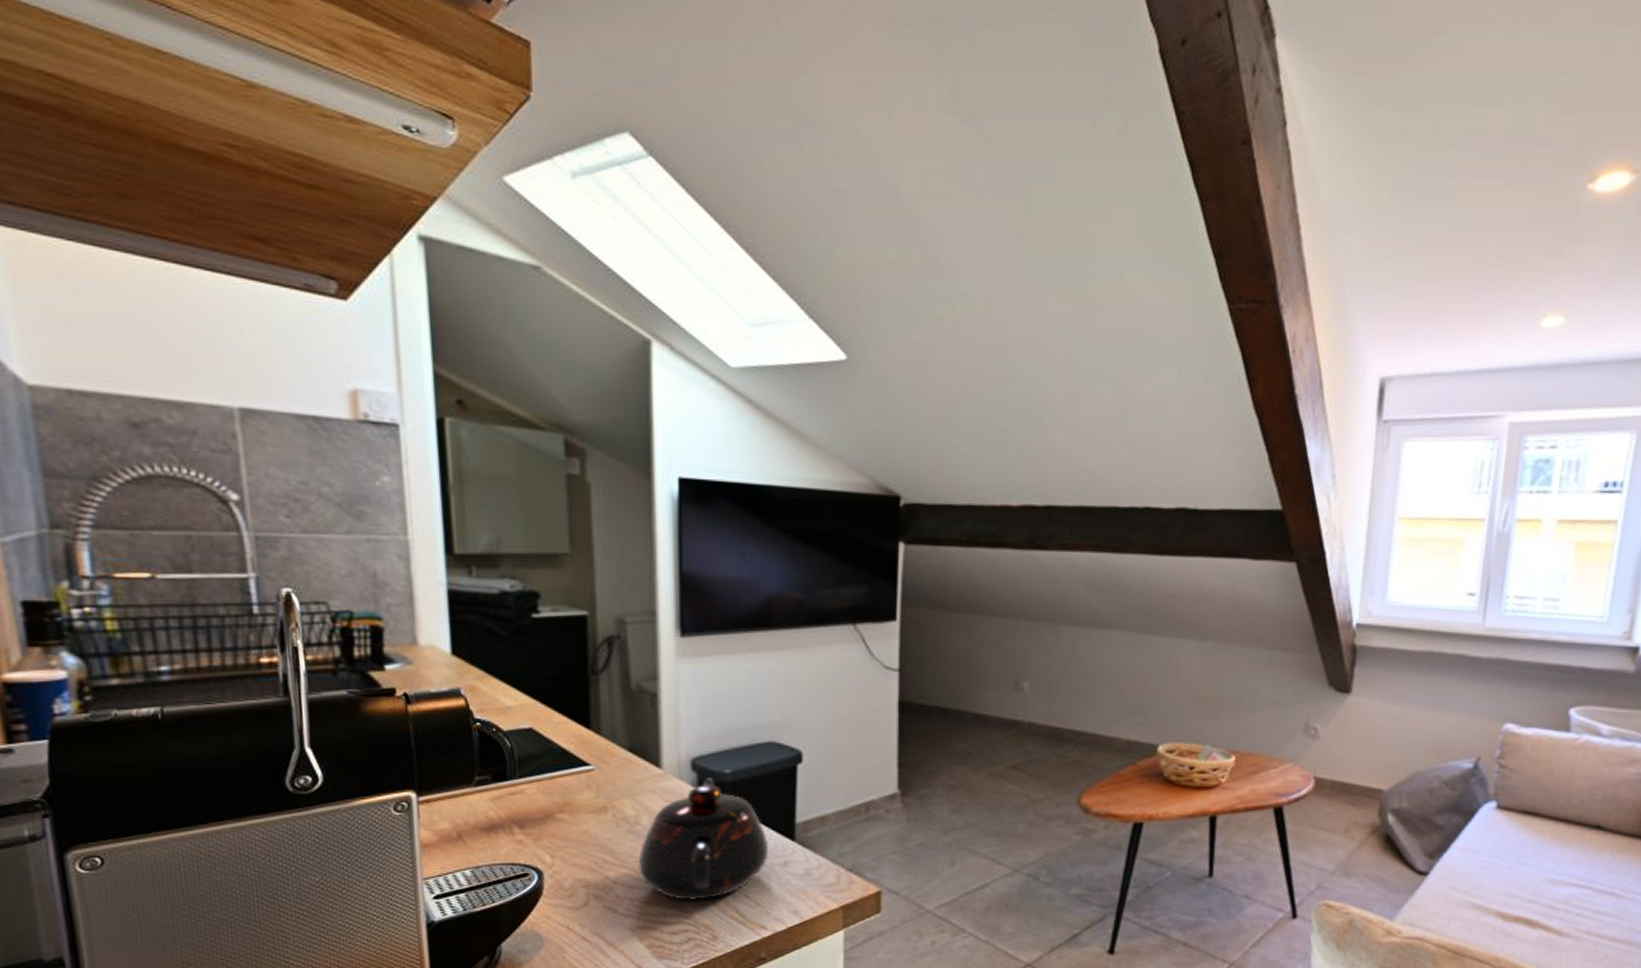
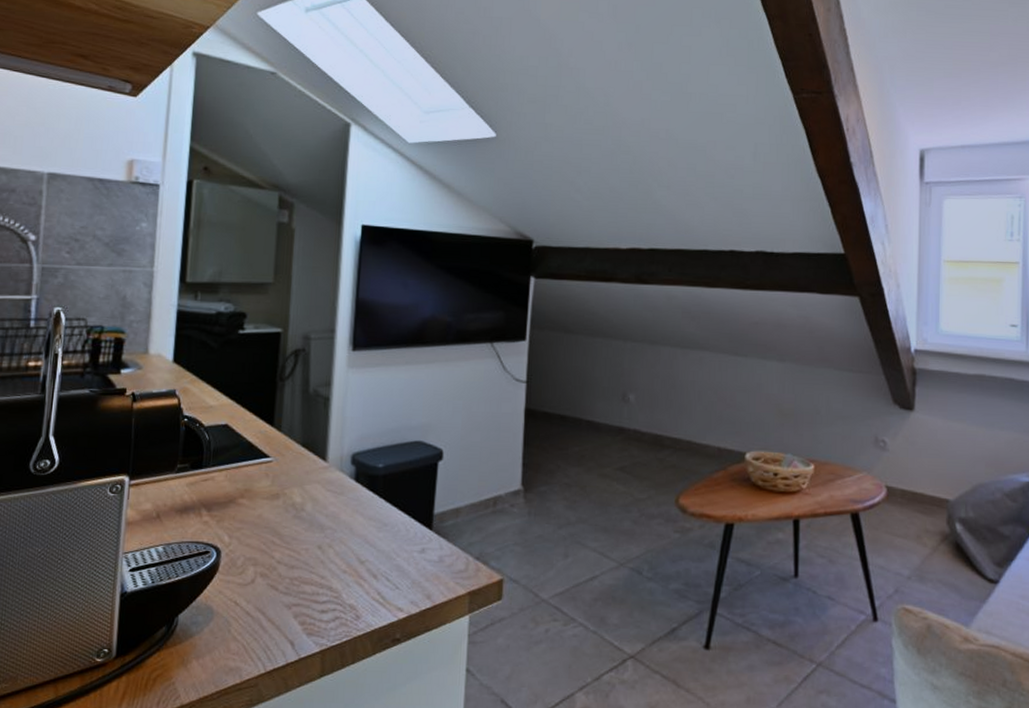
teapot: present [638,778,769,900] -> none [299,471,410,582]

